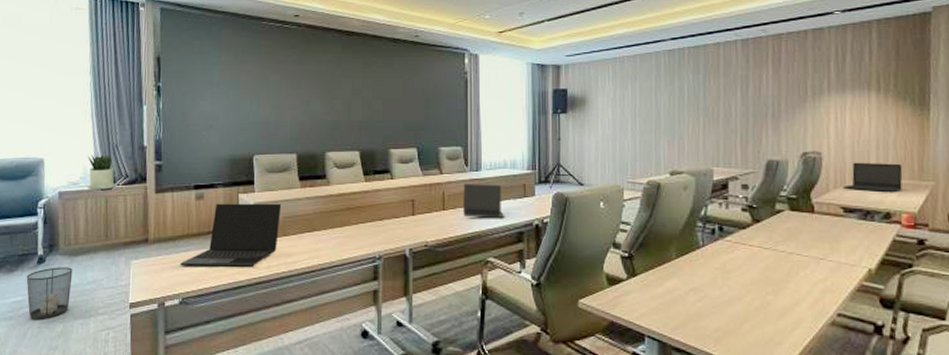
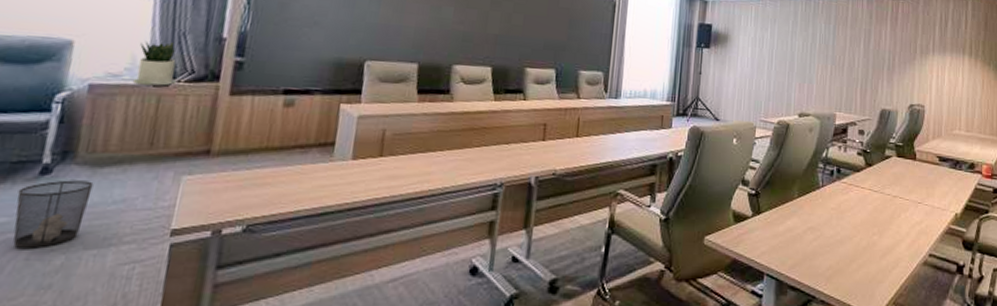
laptop: present [180,203,282,267] -> none [250,112,393,190]
laptop: present [463,184,504,218] -> none [597,111,639,149]
laptop: present [842,162,903,193] -> none [939,116,985,146]

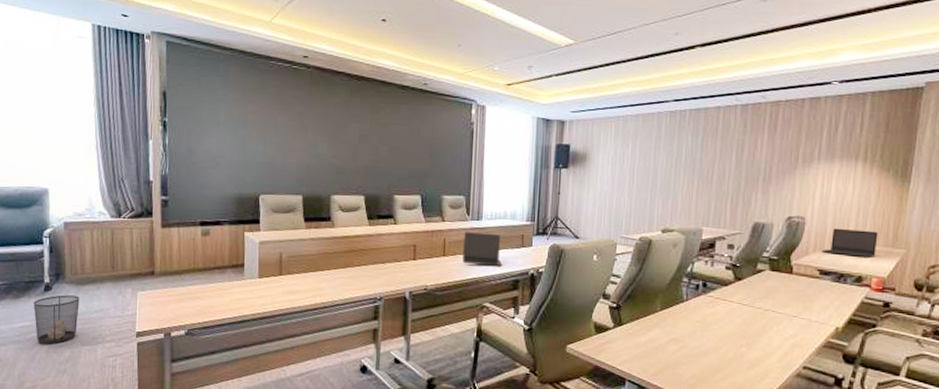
planter: present [132,42,177,87] -> none [92,187,123,223]
laptop: none [597,111,639,149] -> present [463,232,502,266]
laptop: none [939,116,985,146] -> present [821,228,878,258]

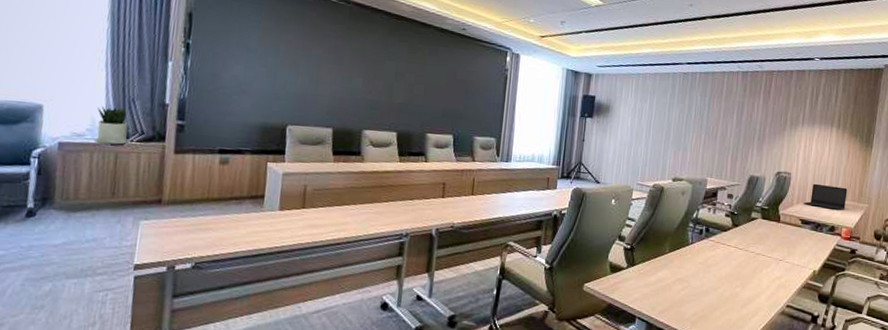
waste bin: present [33,295,80,344] -> none [10,222,69,277]
planter: none [92,187,123,223] -> present [93,107,130,145]
laptop: present [463,232,502,266] -> none [490,172,527,207]

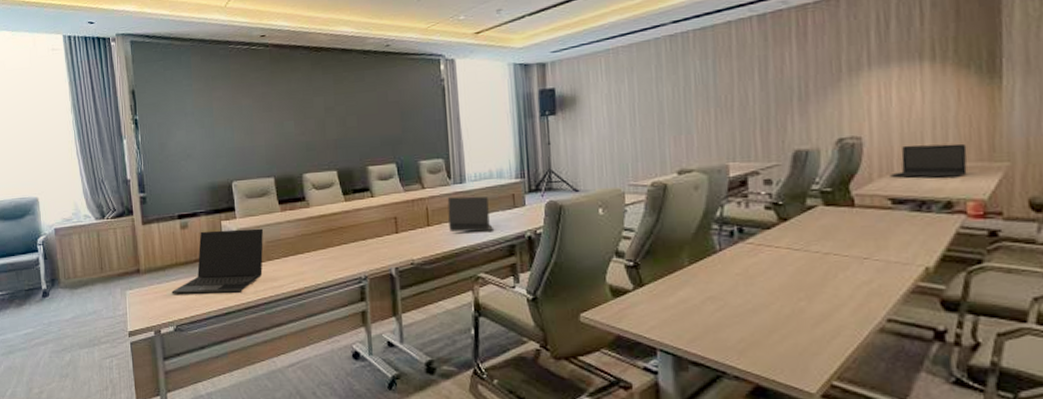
planter: present [93,107,130,145] -> none [77,189,106,226]
laptop: none [196,169,312,236] -> present [171,228,264,294]
laptop: none [490,172,527,207] -> present [447,196,493,233]

